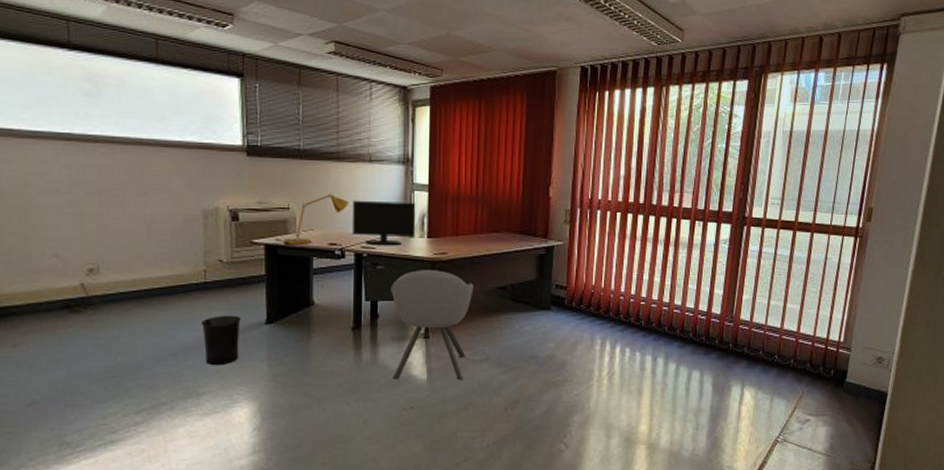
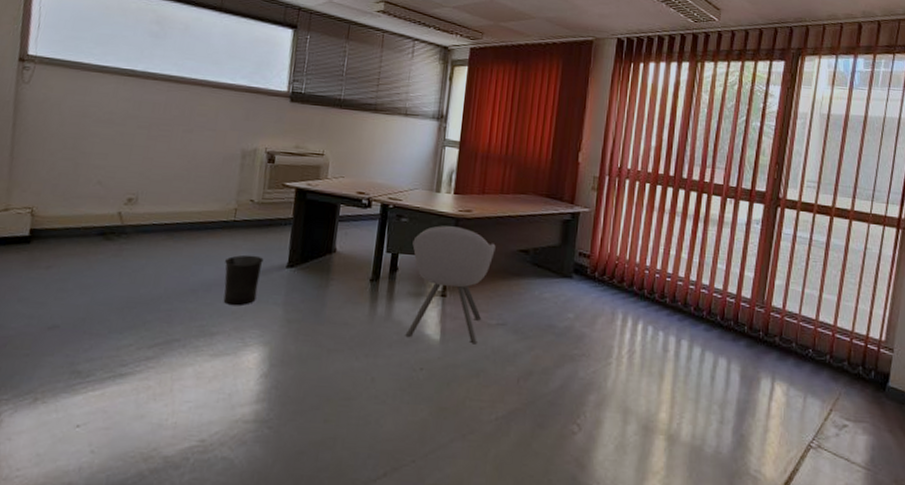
desk lamp: present [284,193,349,245] -> none [315,142,381,192]
monitor: present [351,200,416,246] -> none [380,151,446,200]

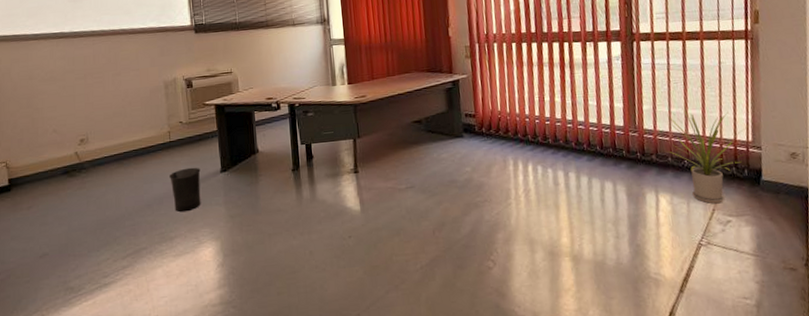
chair: present [405,226,496,345] -> none [321,111,393,213]
house plant: none [792,291,884,404] -> present [665,108,748,204]

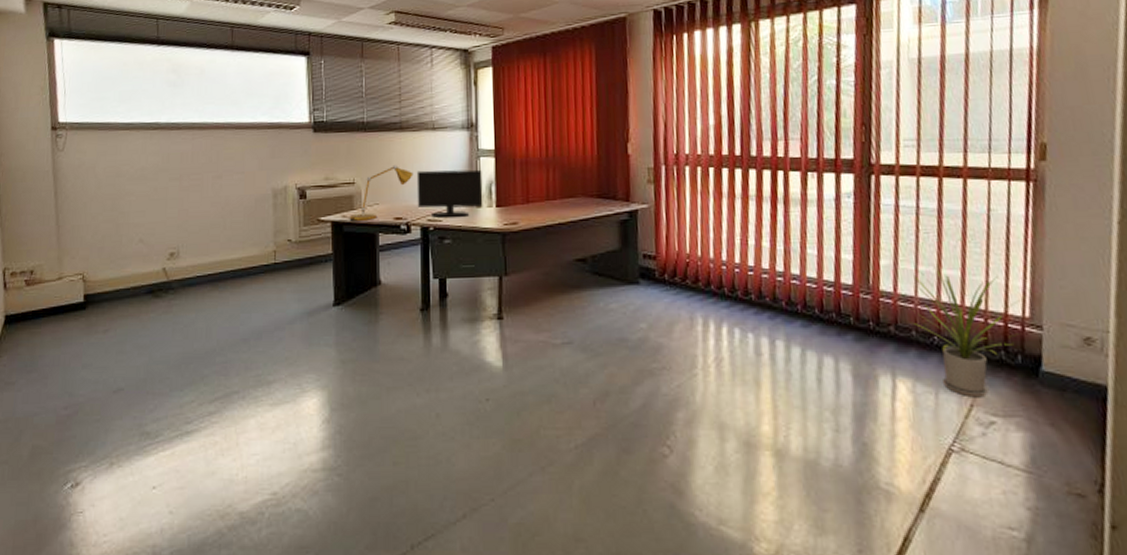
waste bin: present [168,167,201,213] -> none [270,297,309,352]
desk lamp: none [230,55,280,103] -> present [350,164,413,221]
monitor: none [282,55,337,96] -> present [416,169,483,219]

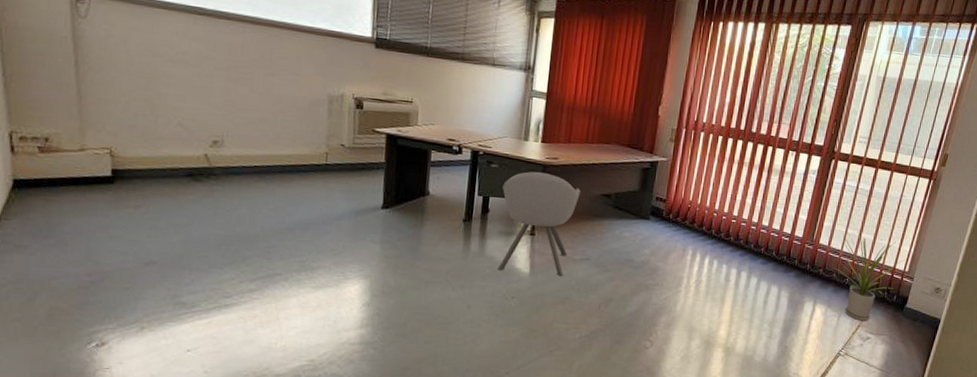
desk lamp: present [350,164,413,221] -> none [405,91,470,138]
monitor: present [416,169,483,219] -> none [470,100,533,147]
chair: none [459,242,550,368] -> present [497,172,581,277]

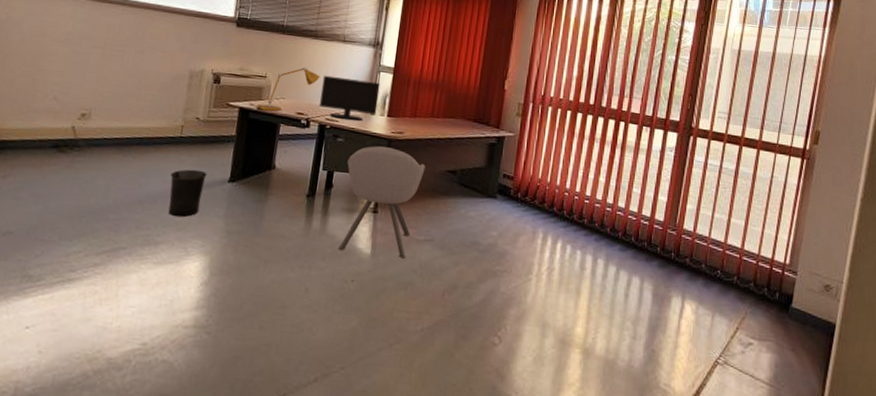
waste bin: none [319,196,359,244] -> present [168,169,207,217]
desk lamp: none [405,91,470,138] -> present [257,66,320,112]
monitor: none [470,100,533,147] -> present [318,75,380,121]
house plant: present [834,231,908,322] -> none [702,215,788,323]

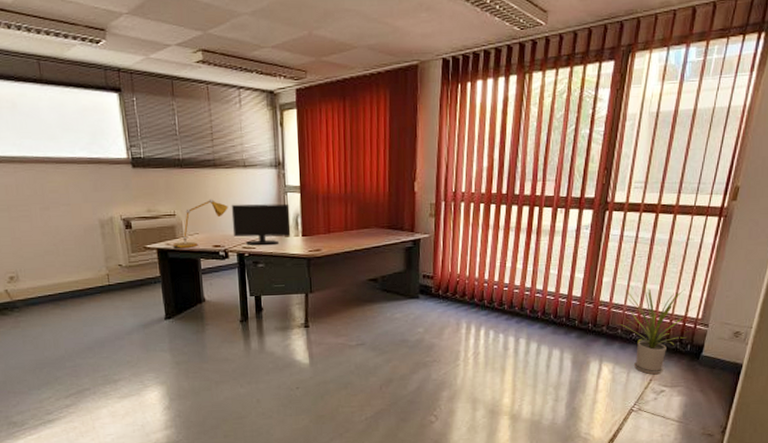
waste bin: present [168,169,207,217] -> none [109,312,145,357]
chair: present [338,146,425,259] -> none [272,266,347,365]
house plant: none [702,215,788,323] -> present [618,282,701,375]

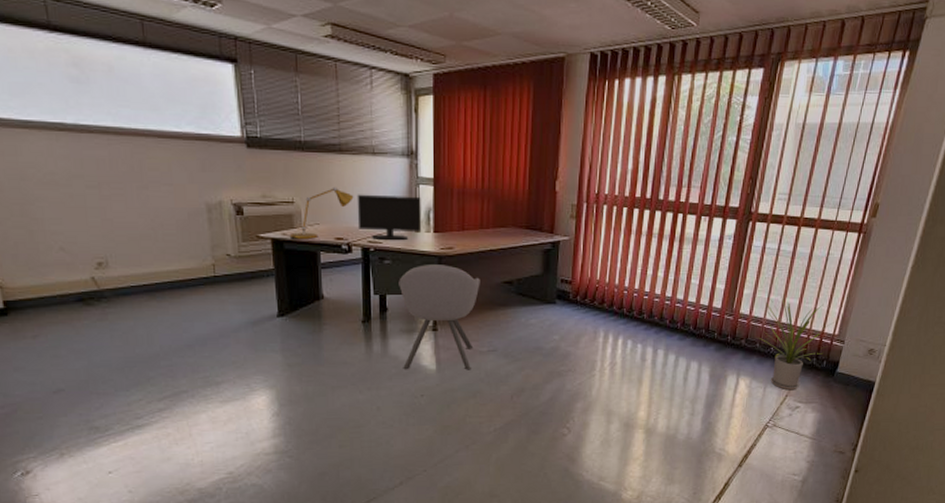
chair: none [272,266,347,365] -> present [399,265,480,370]

